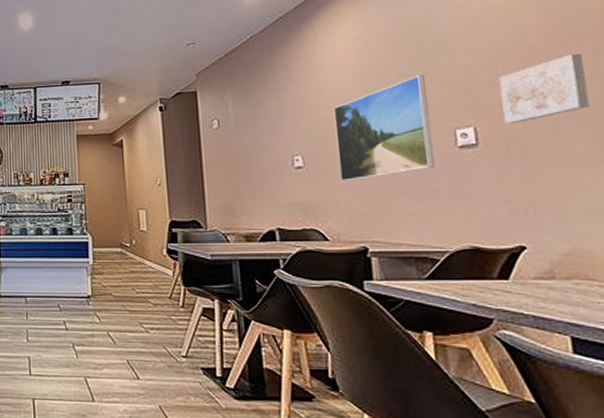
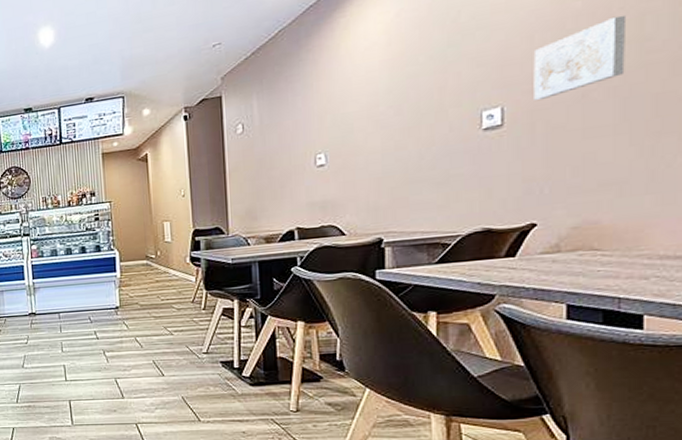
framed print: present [333,74,435,182] -> none [359,55,458,176]

